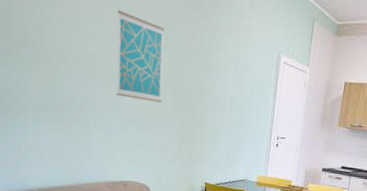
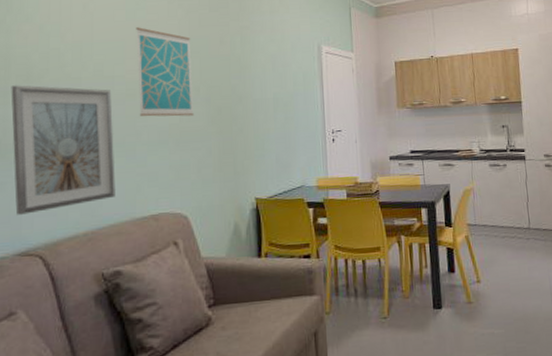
picture frame: none [11,49,94,163] -> present [11,85,115,215]

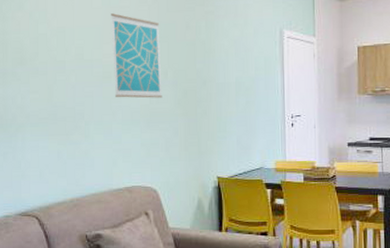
picture frame: present [11,85,115,215] -> none [8,67,95,181]

